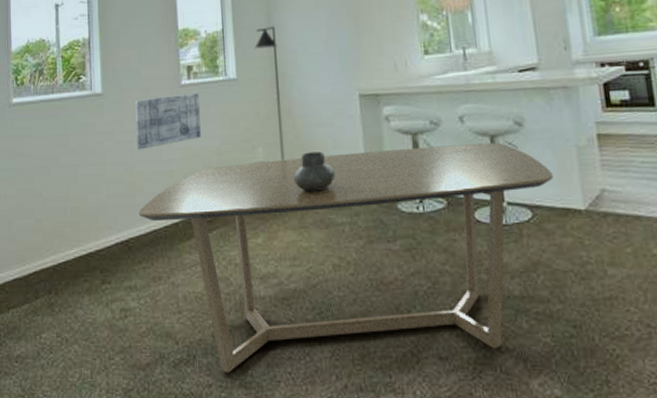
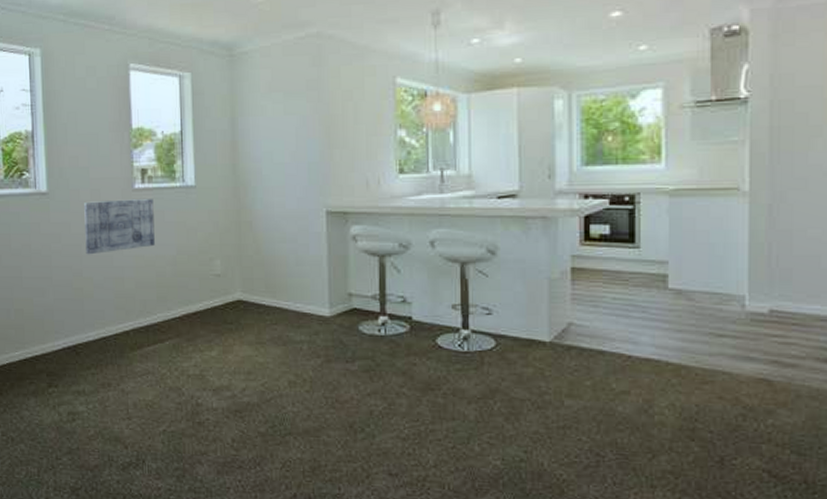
dining table: present [138,142,553,373] -> none [87,270,521,478]
floor lamp: present [254,26,285,161] -> none [216,132,244,275]
vase: present [294,151,336,192] -> none [252,268,296,308]

